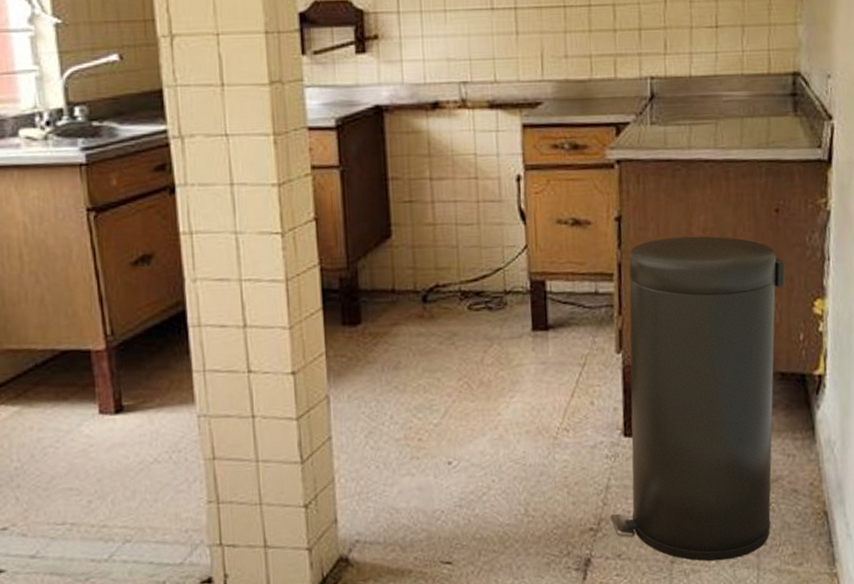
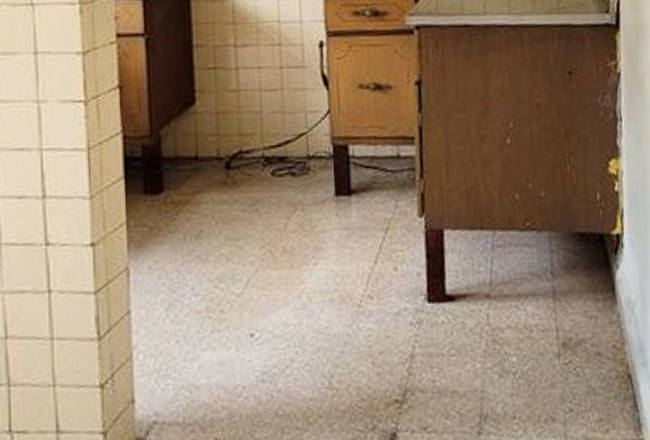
pedal bin: present [610,236,786,561] -> none [416,99,580,431]

